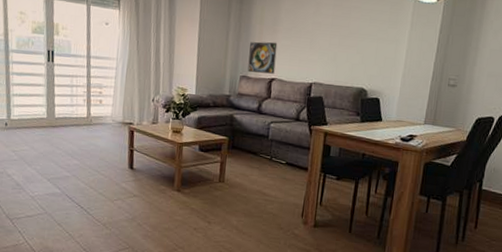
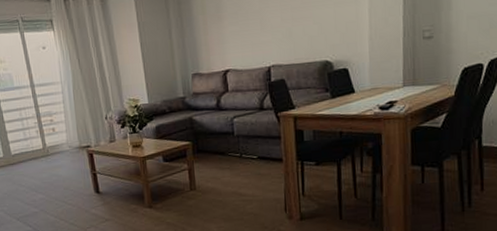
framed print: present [247,41,278,74] -> none [196,30,228,69]

